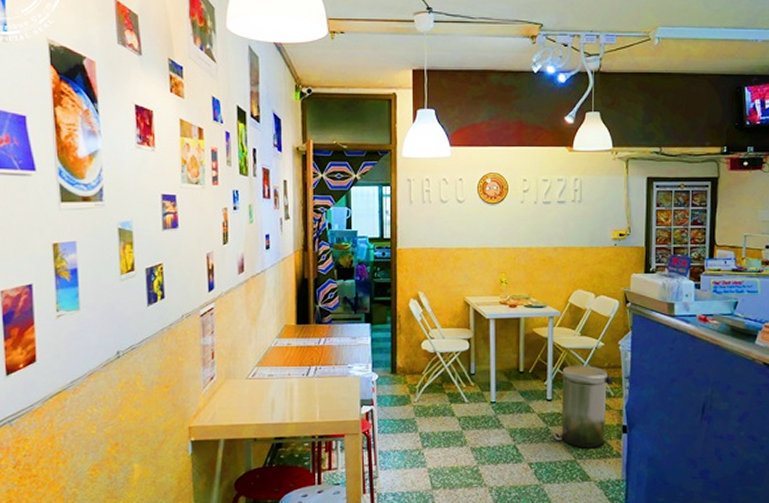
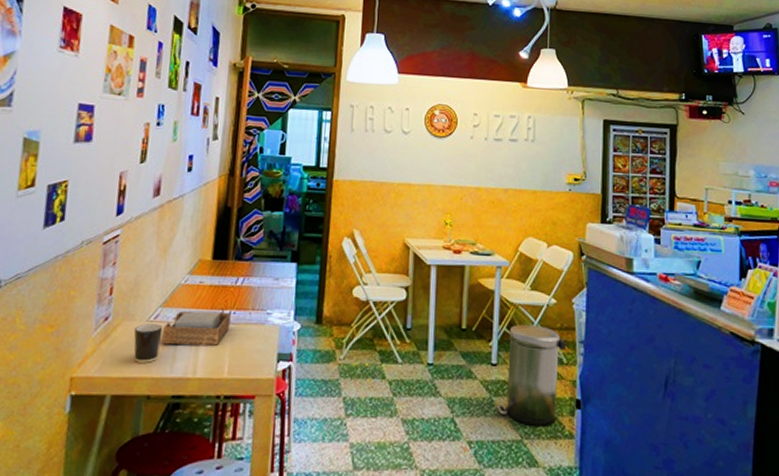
mug: none [236,381,261,412] -> present [133,323,163,363]
napkin holder: none [261,368,317,397] -> present [161,310,231,346]

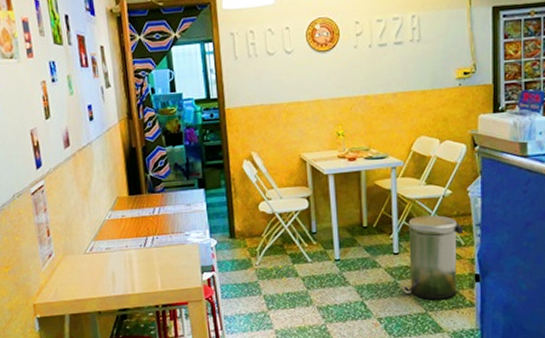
mug: present [133,323,163,363] -> none [75,255,101,287]
napkin holder: present [161,310,231,346] -> none [99,238,156,271]

